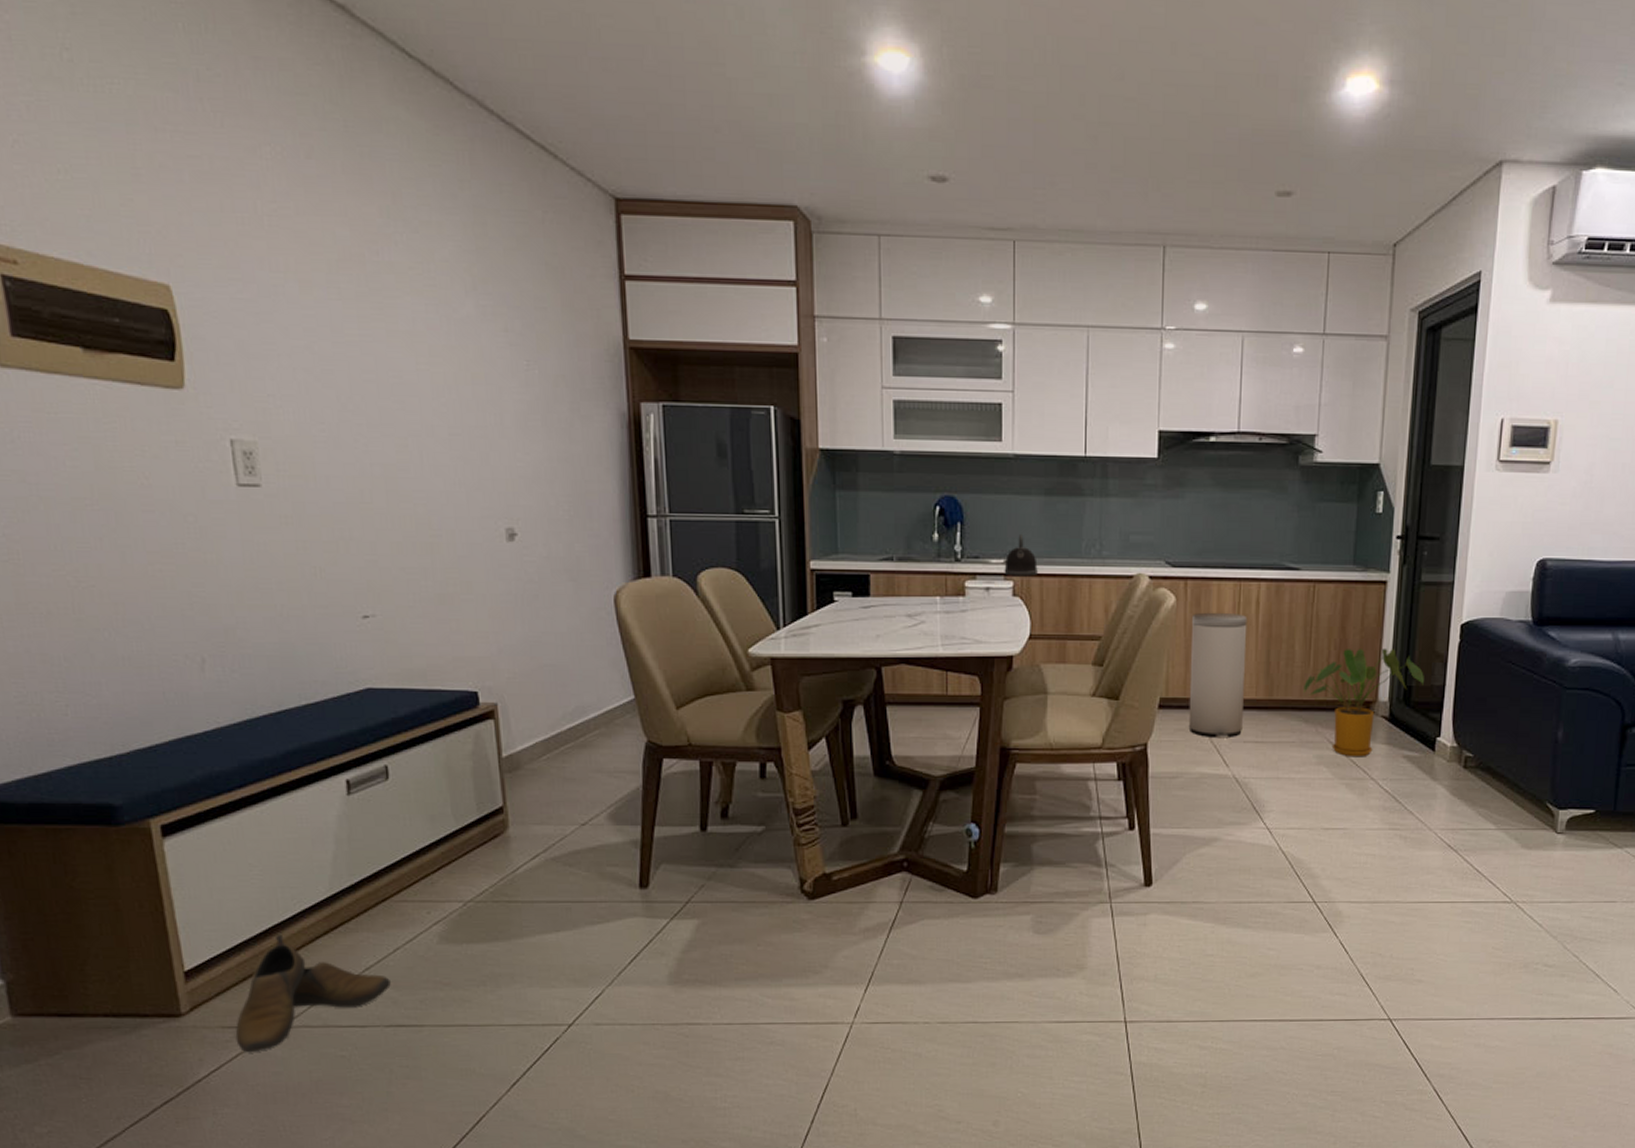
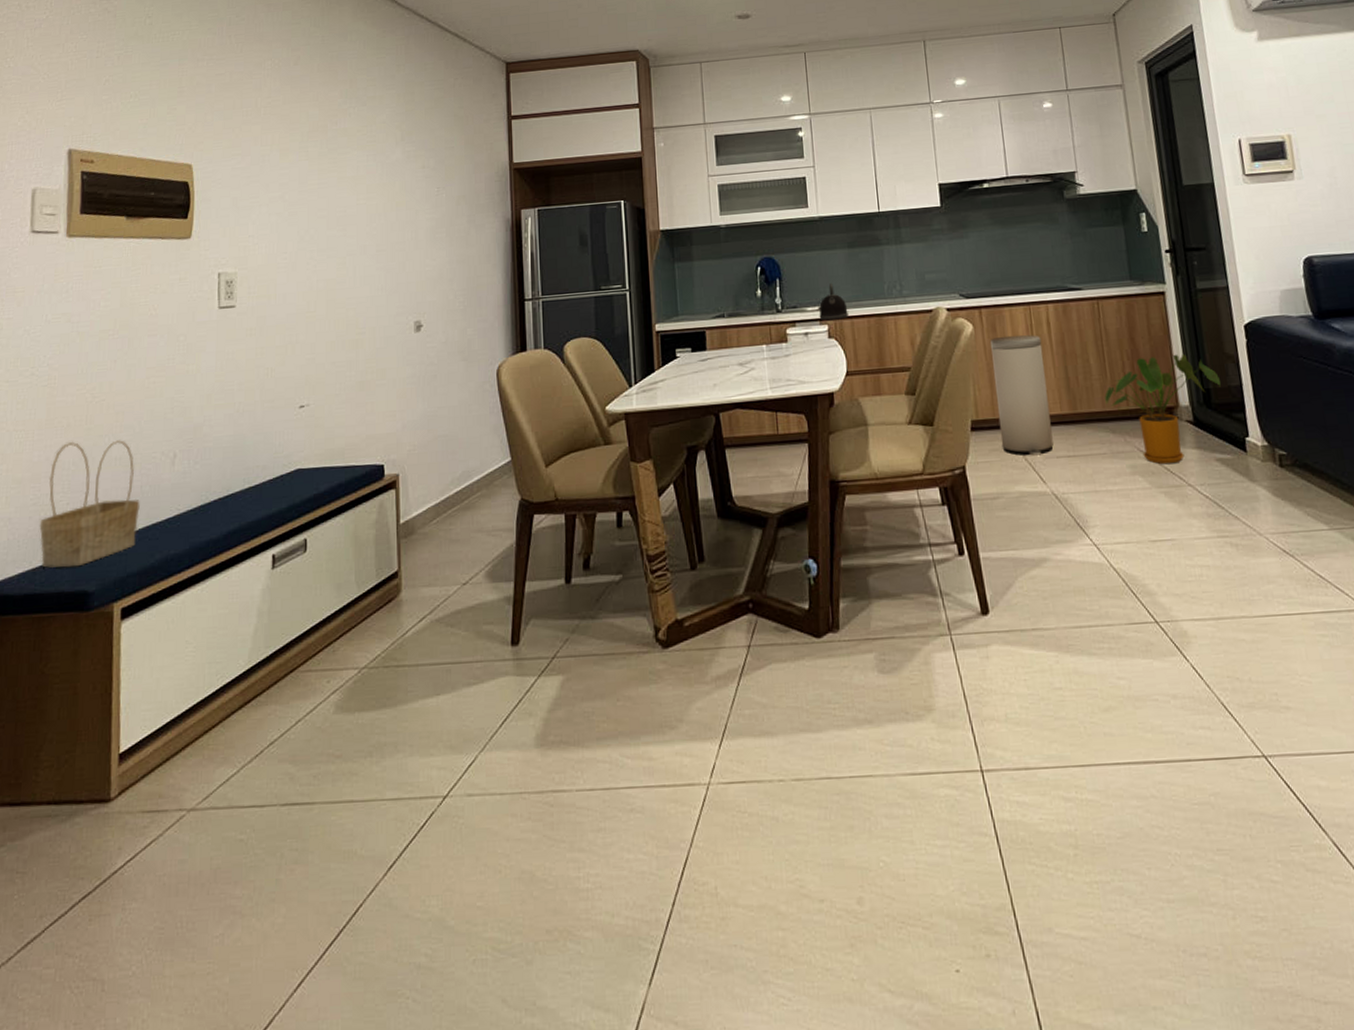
basket: none [32,632,167,777] -> present [39,440,140,568]
shoe: present [235,934,391,1052] -> none [152,710,290,838]

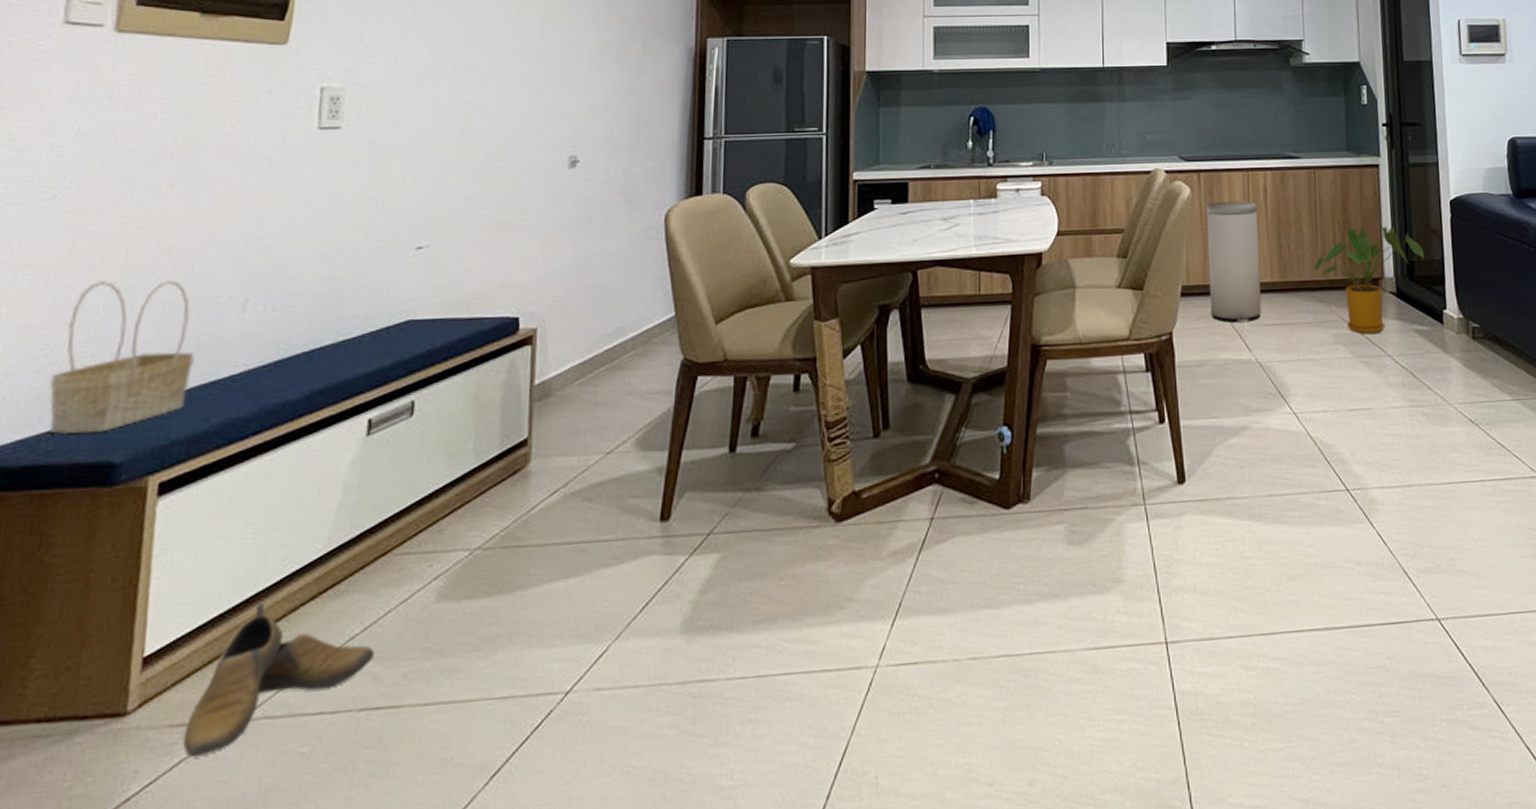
shoe: none [152,710,290,838] -> present [182,602,374,757]
kettle: present [819,282,848,321] -> none [1032,137,1064,177]

